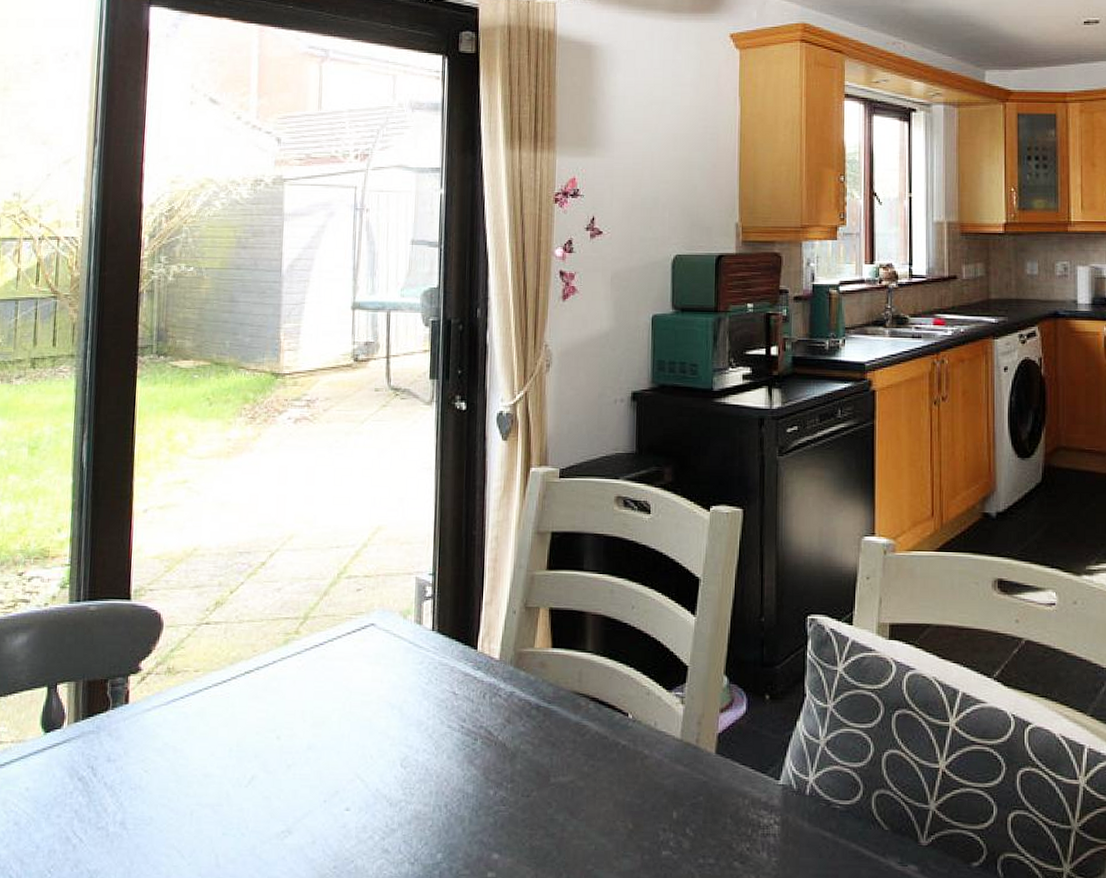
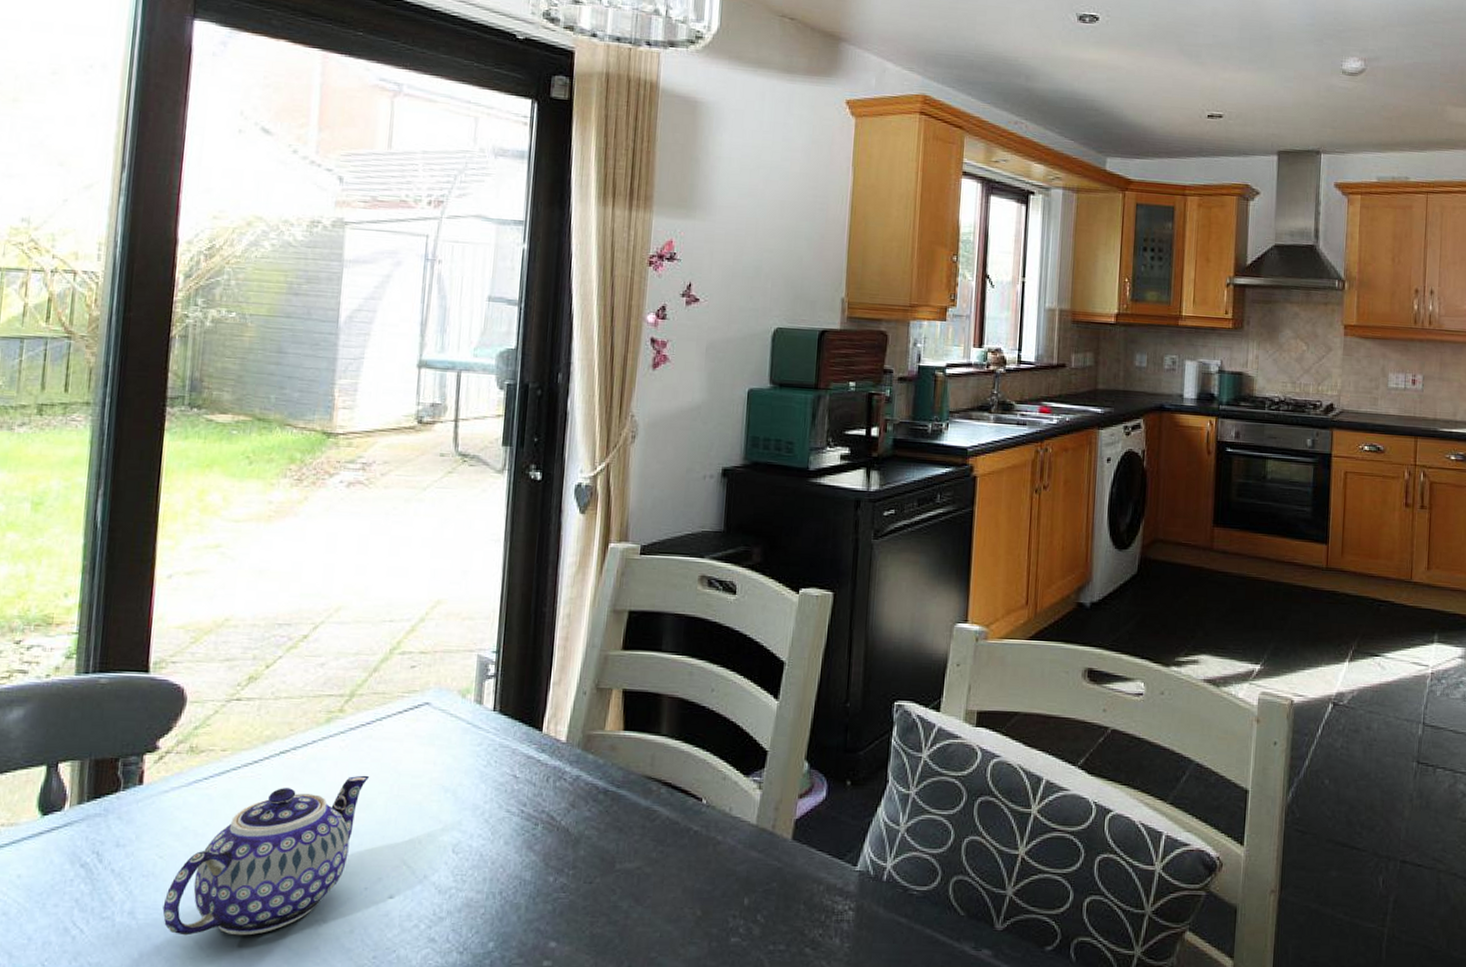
teapot: none [149,693,325,846] -> present [162,775,370,936]

